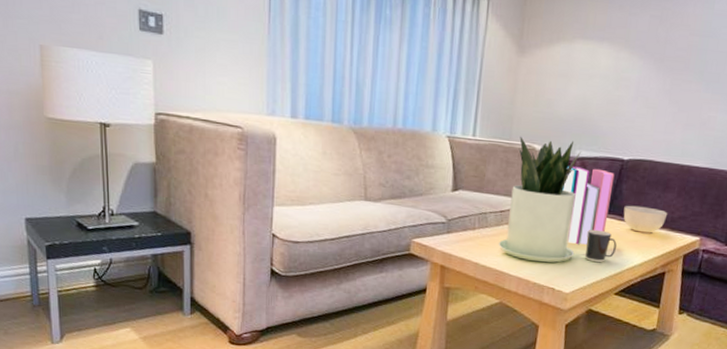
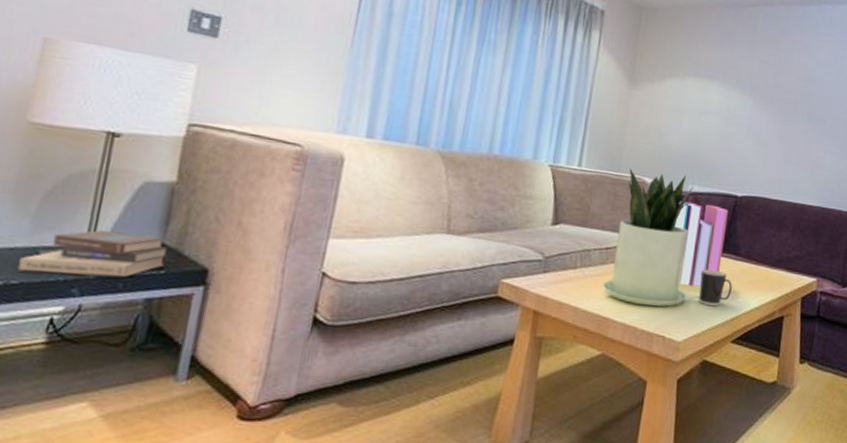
books: none [65,202,160,239] -> present [18,230,169,278]
bowl: present [623,205,668,233] -> none [738,243,784,274]

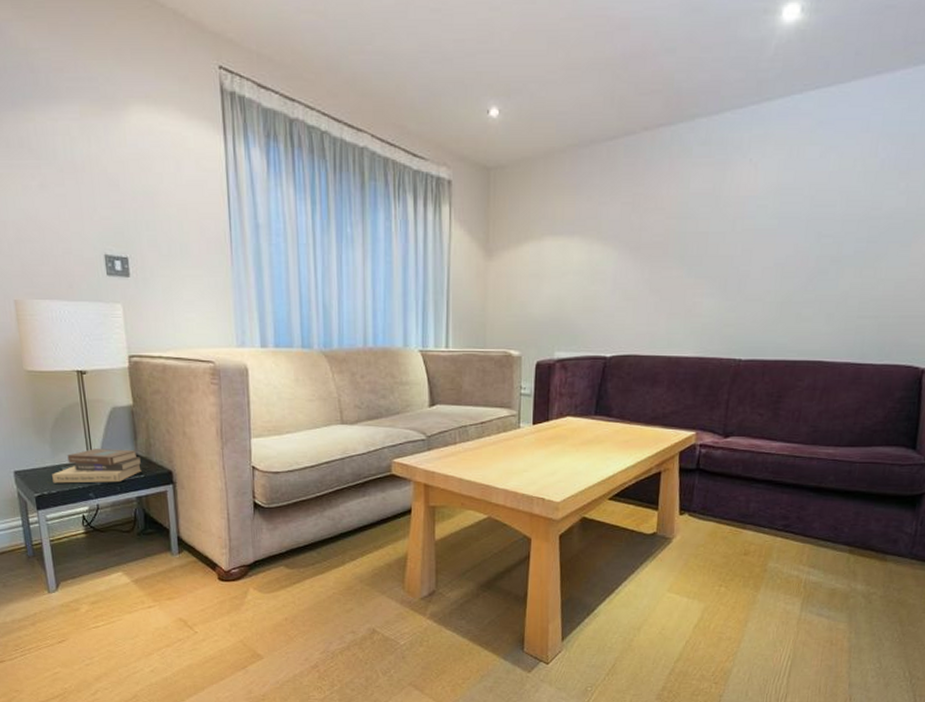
planter: present [603,168,694,307] -> none [482,343,563,472]
books: present [674,200,729,287] -> none [544,369,598,451]
mug: present [698,269,732,307] -> none [573,433,606,468]

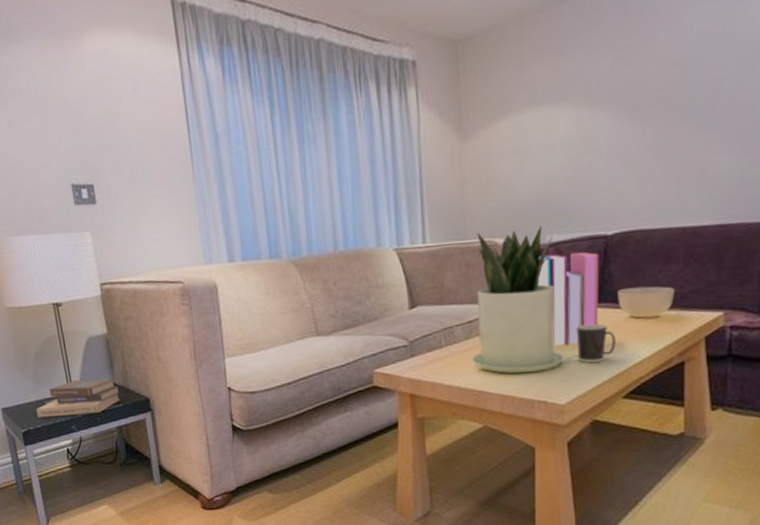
planter: none [482,343,563,472] -> present [472,226,565,374]
books: none [544,369,598,451] -> present [537,251,599,346]
mug: none [573,433,606,468] -> present [576,323,615,364]
bowl: none [610,404,659,432] -> present [617,286,676,319]

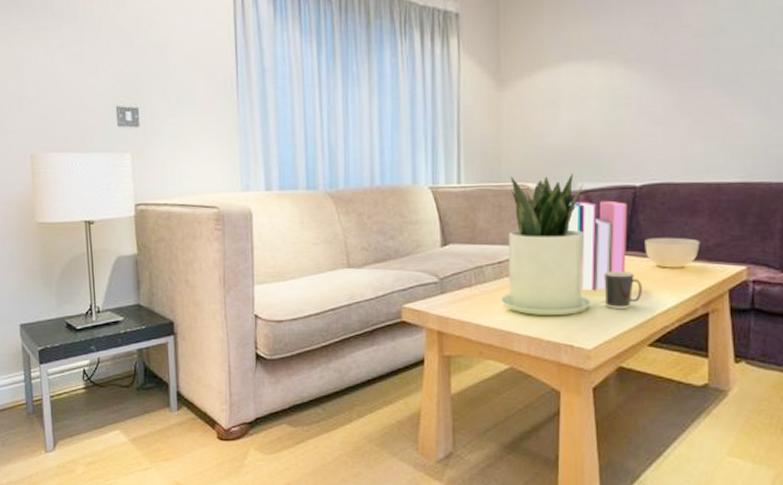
books: present [36,379,120,418] -> none [56,299,144,336]

